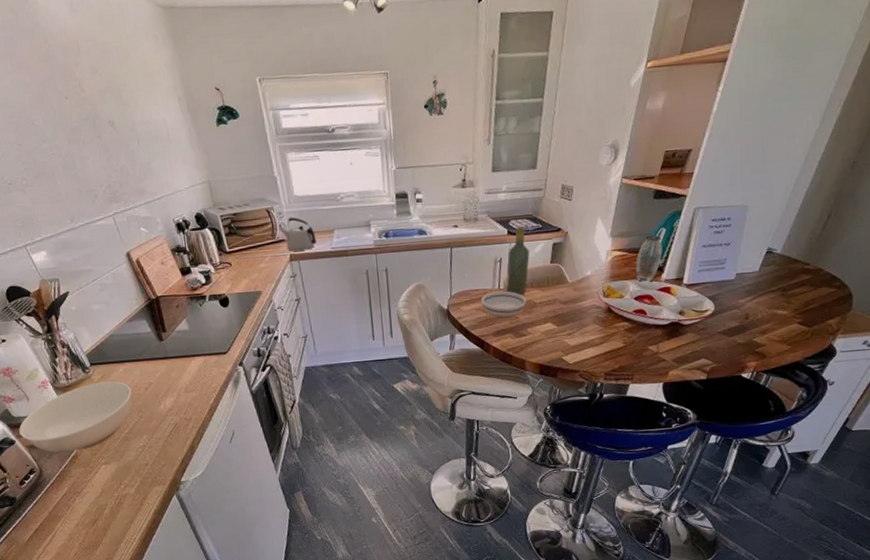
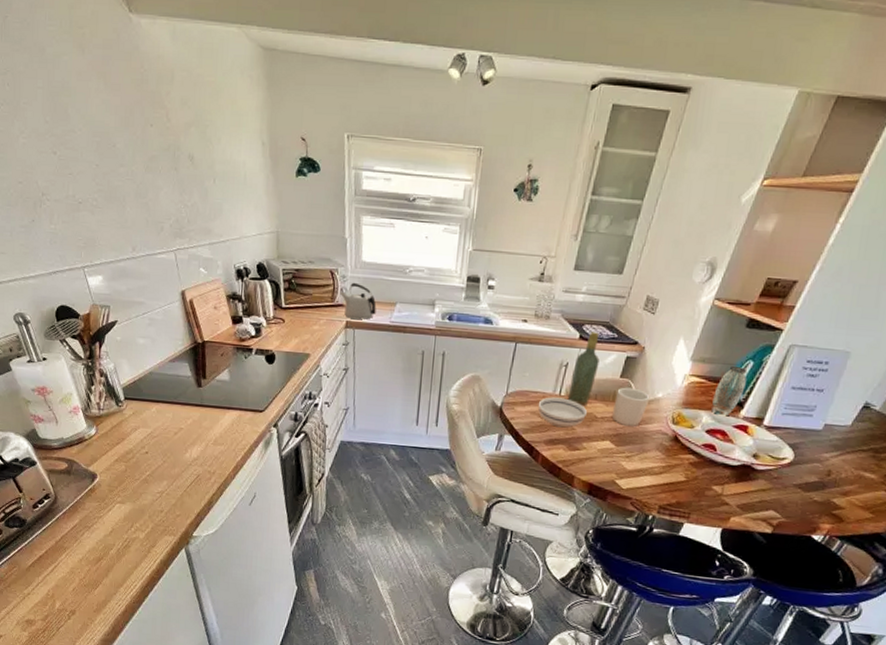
bowl: present [19,381,134,453] -> none [42,418,160,485]
mug: none [548,270,580,306] -> present [611,387,650,426]

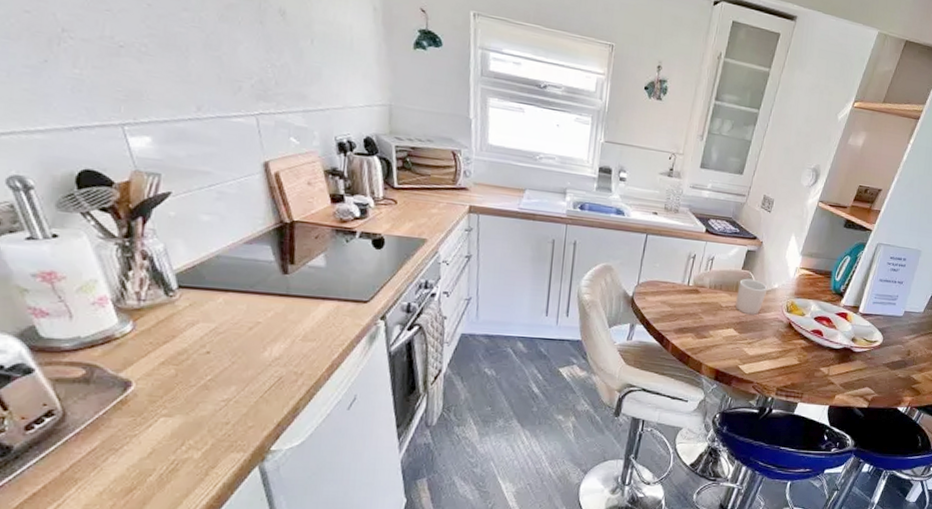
kettle: present [341,282,376,320] -> none [464,165,504,205]
bowl: present [537,397,588,428] -> none [667,287,714,317]
wine bottle: present [567,331,600,406] -> none [695,226,724,296]
vase: present [711,366,747,417] -> none [818,261,845,305]

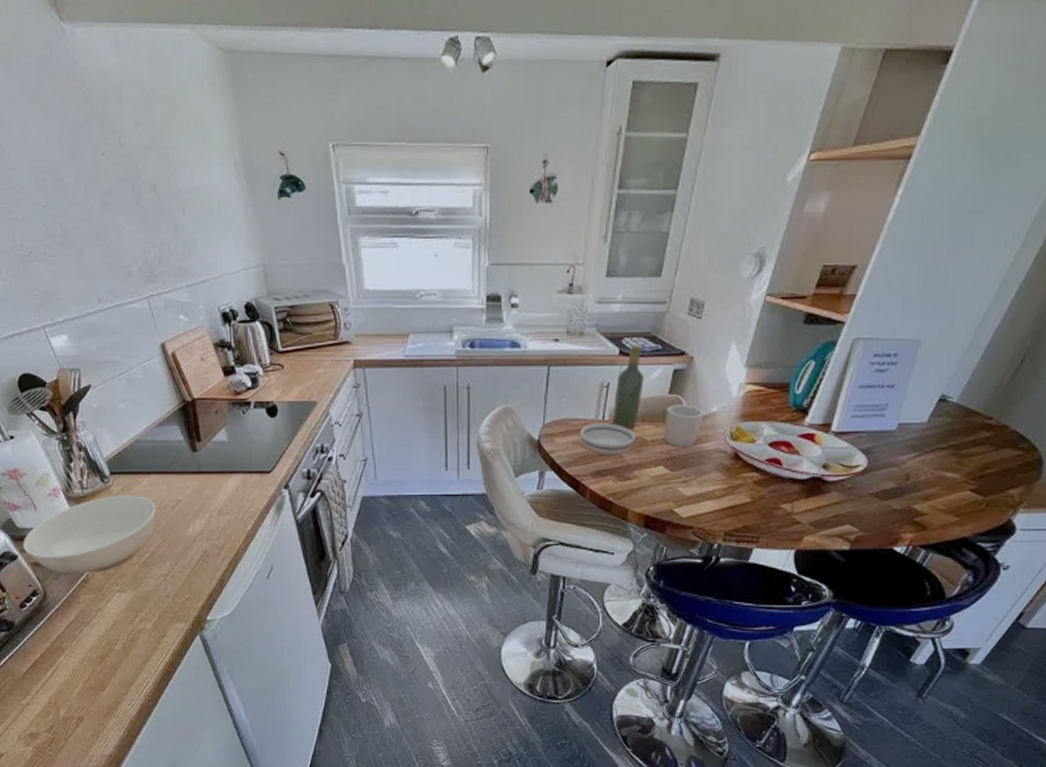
bowl: none [44,310,229,395] -> present [23,494,157,574]
bowl: none [667,287,714,317] -> present [580,423,636,456]
wine bottle: none [695,226,724,296] -> present [612,345,644,430]

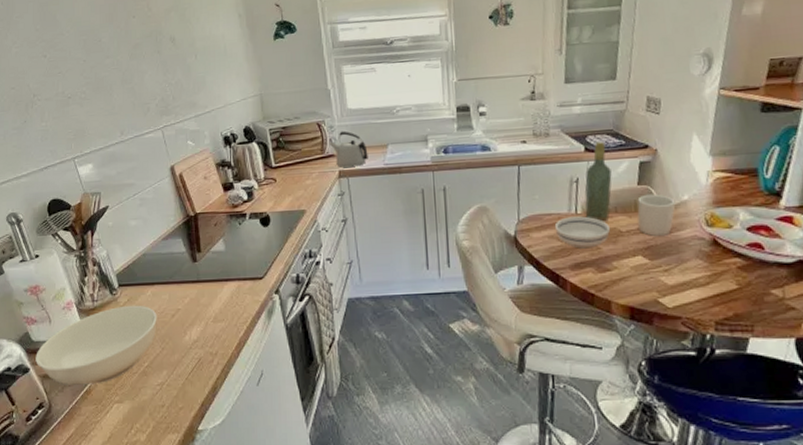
kettle: none [344,314,387,358] -> present [330,130,368,169]

